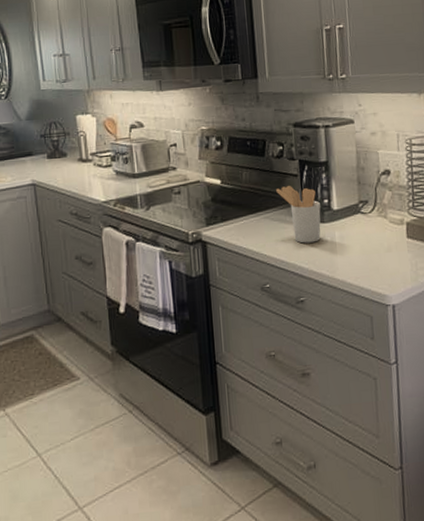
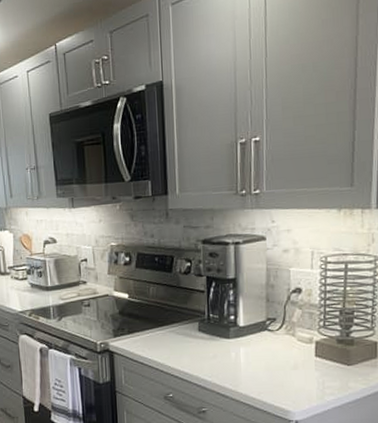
utensil holder: present [276,186,321,244] -> none [182,301,227,357]

